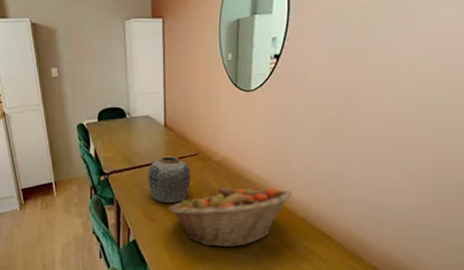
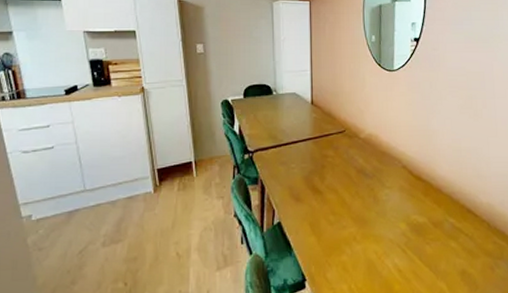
vase: present [148,155,191,203] -> none [294,132,338,182]
fruit basket: present [168,187,292,248] -> none [315,164,437,228]

